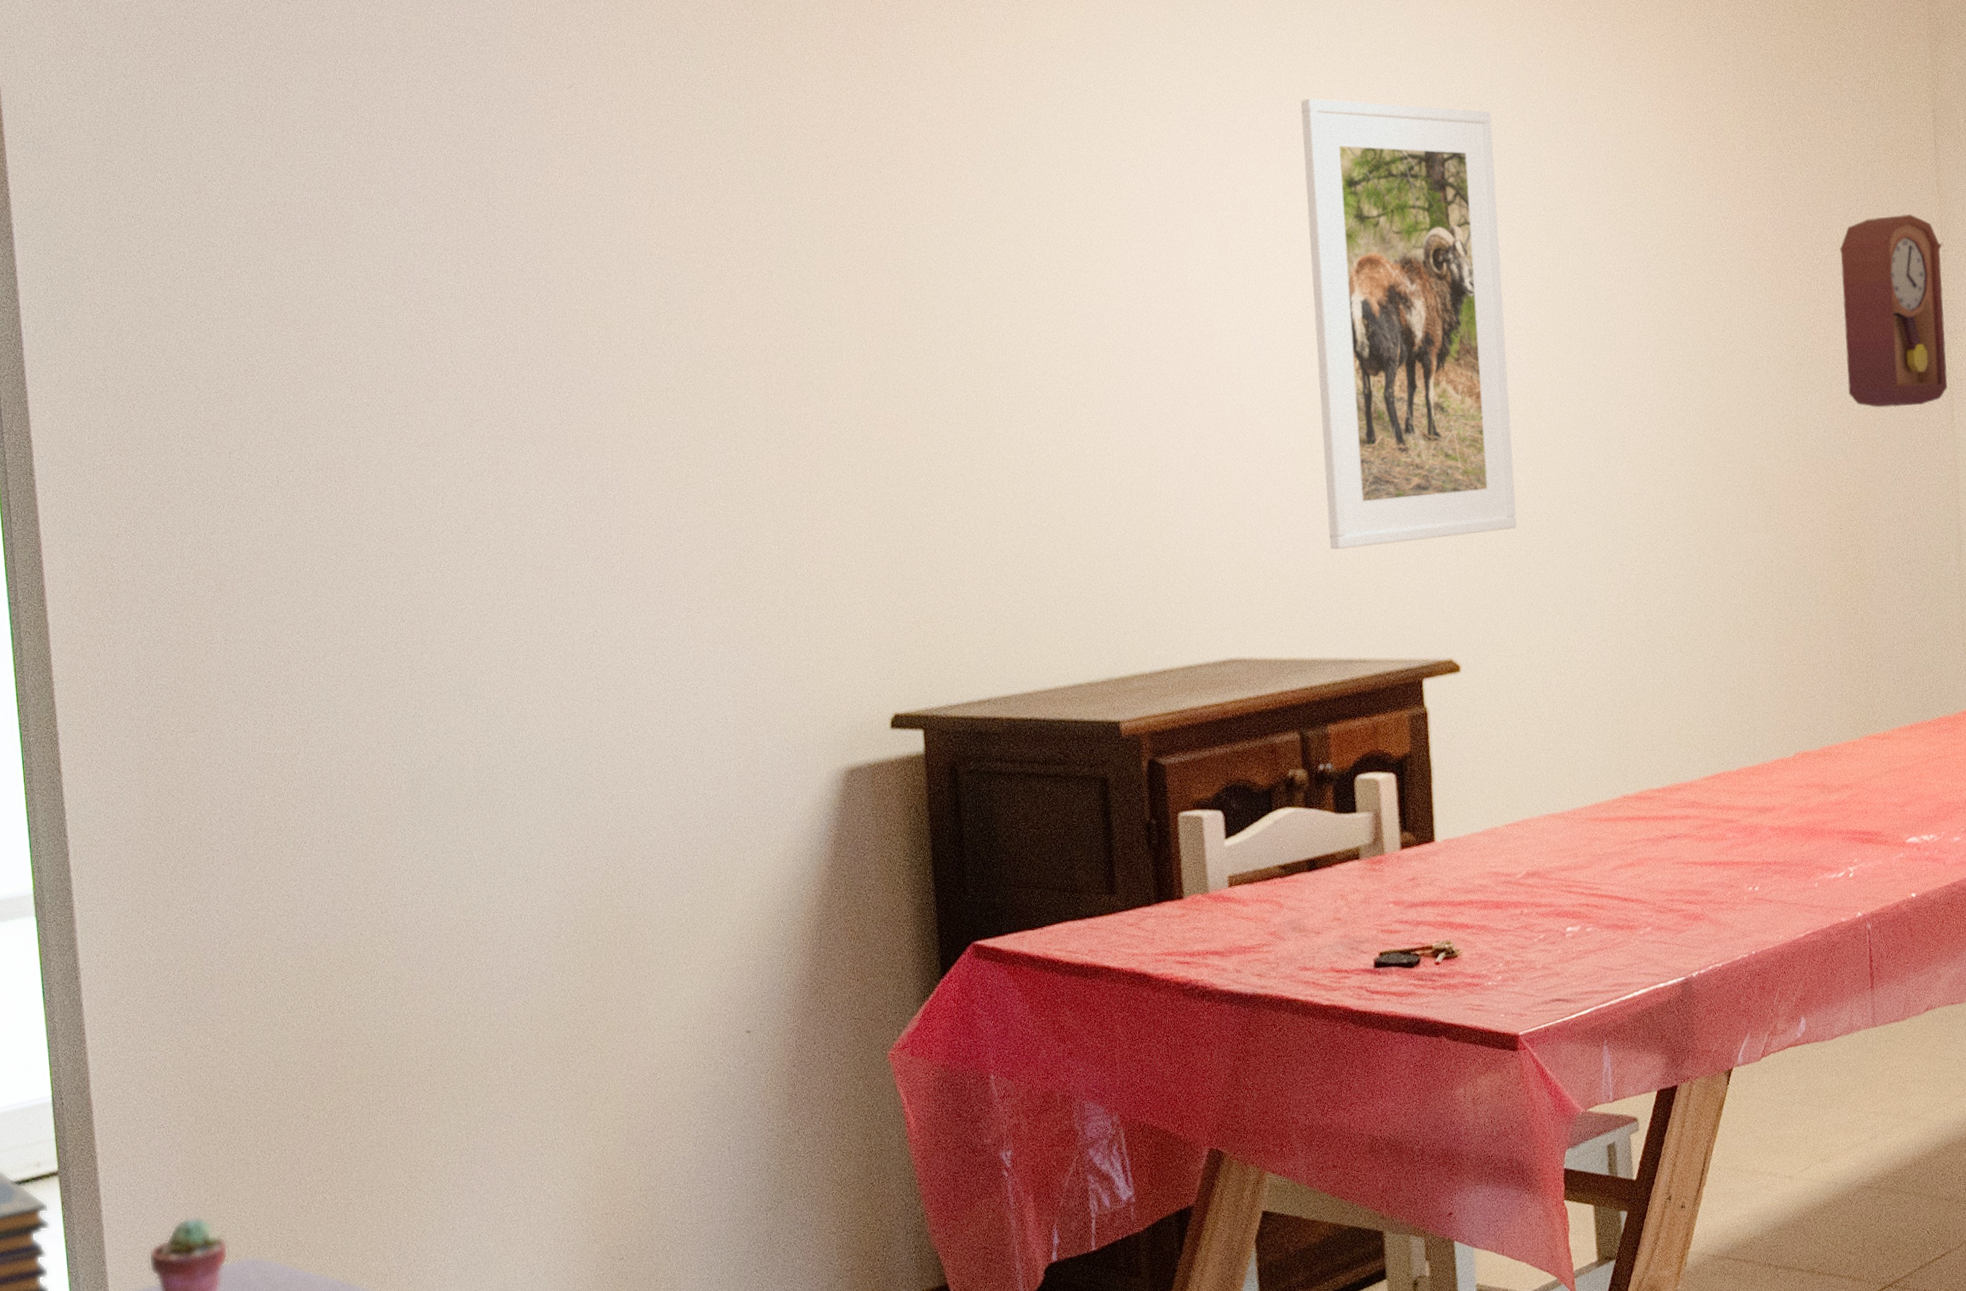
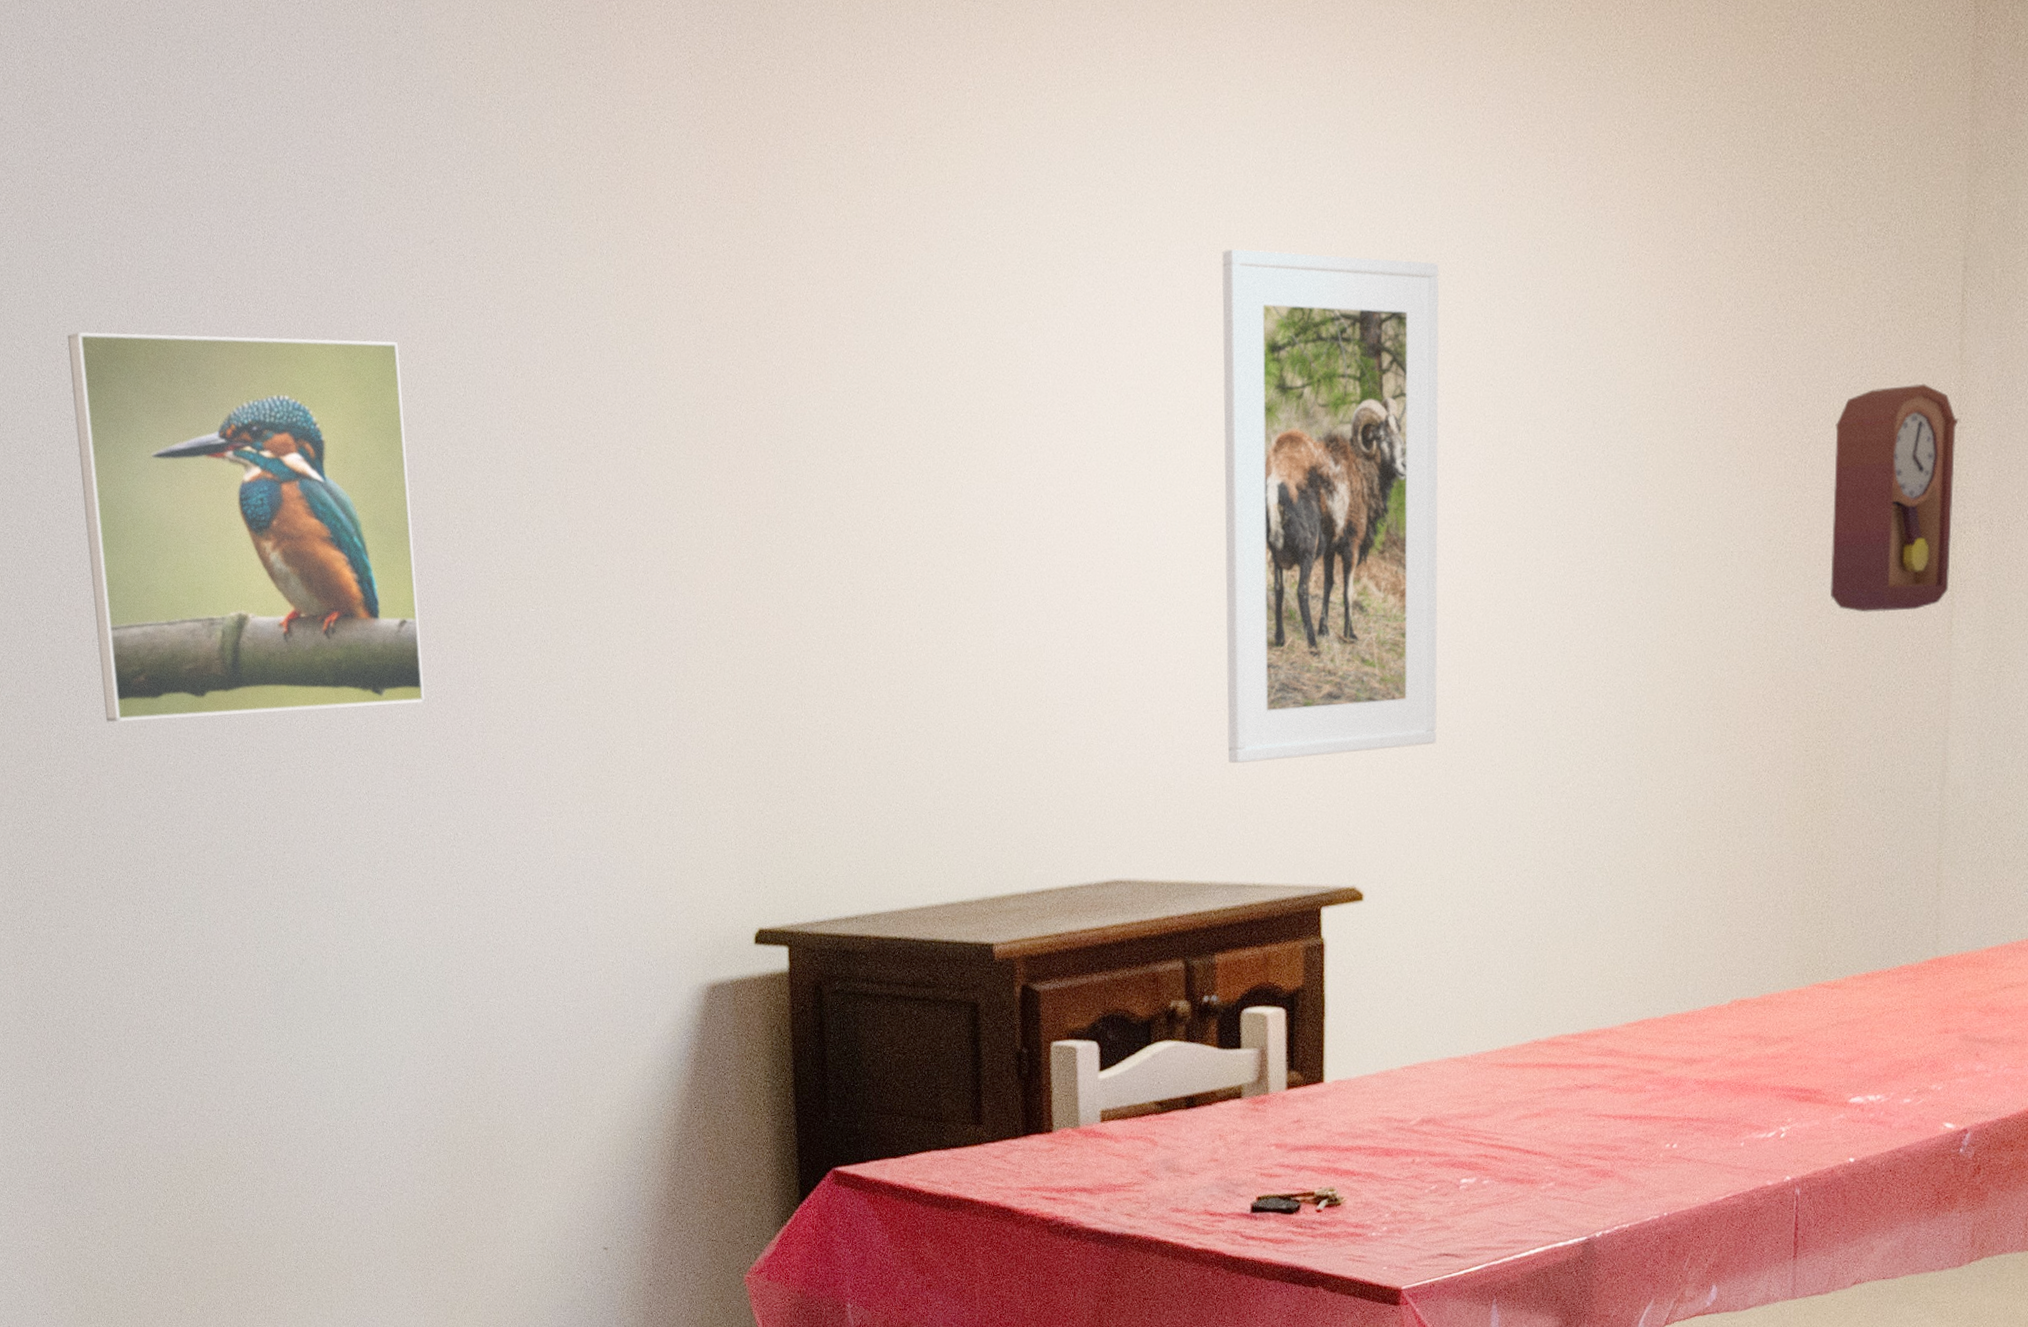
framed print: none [210,165,564,532] -> present [67,332,425,723]

